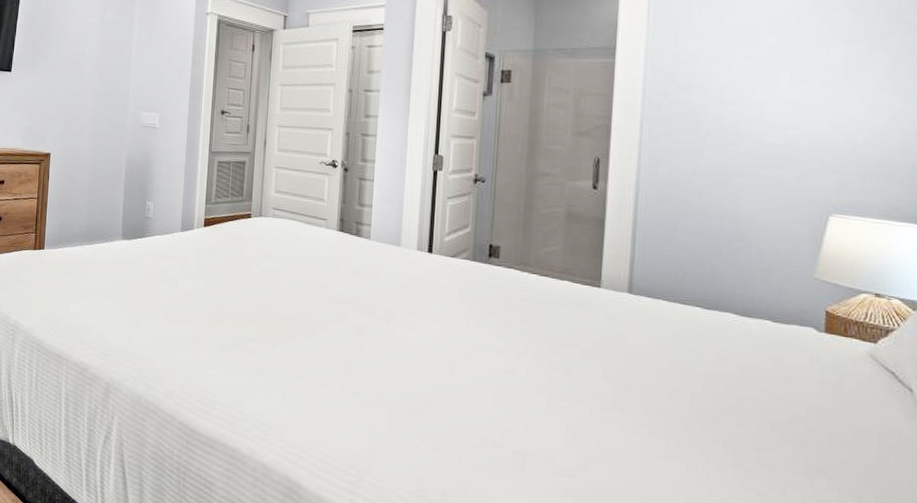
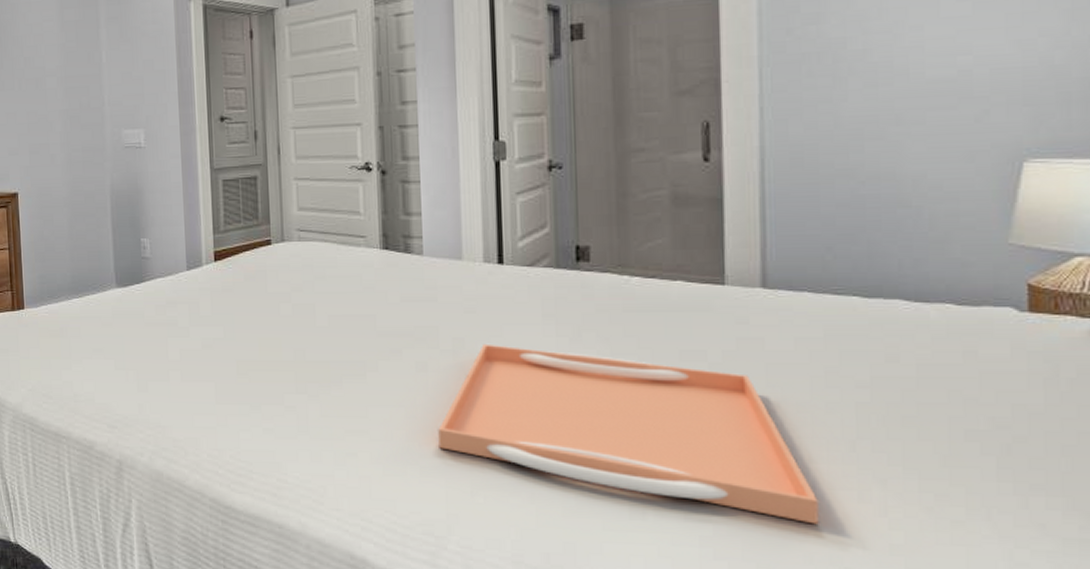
serving tray: none [367,315,657,486] -> present [438,343,819,525]

